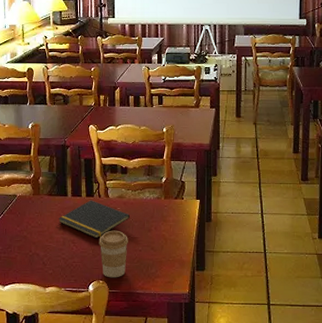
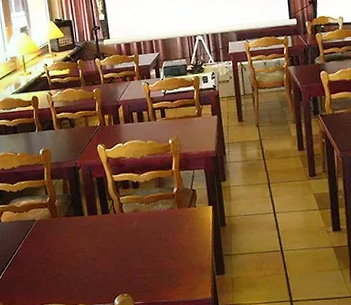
notepad: present [59,200,131,239] -> none [78,217,147,254]
coffee cup: present [99,230,128,278] -> none [119,243,148,291]

